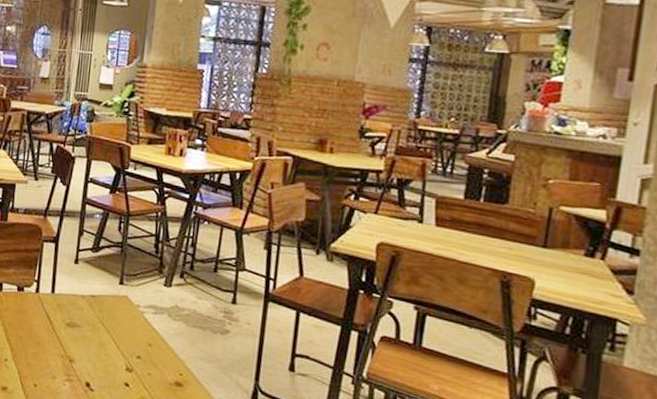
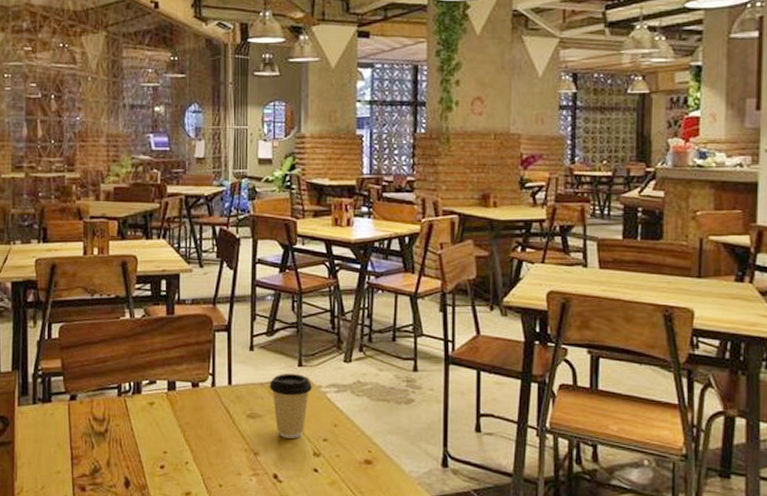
coffee cup: none [89,289,131,352] -> present [269,373,312,439]

